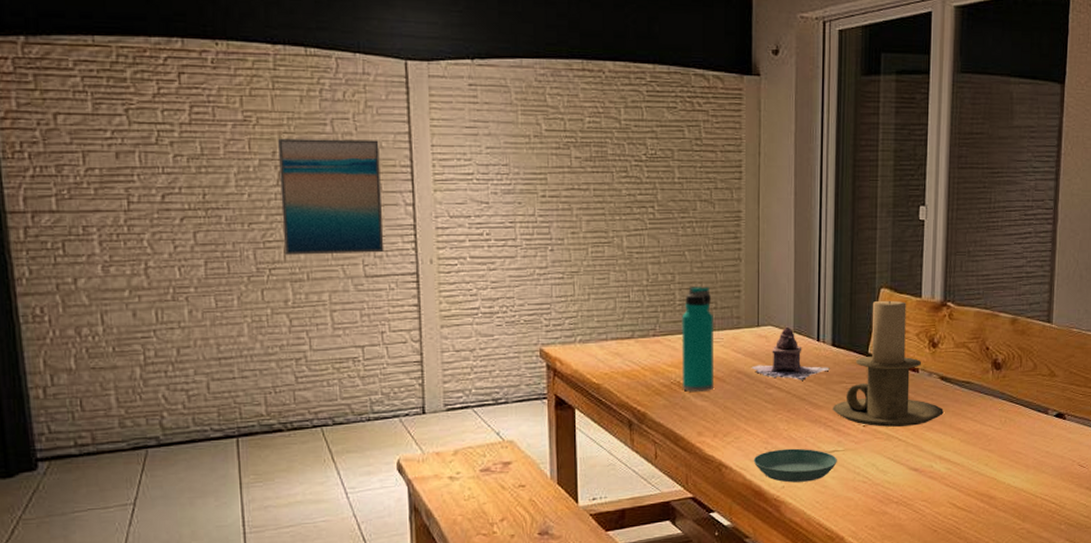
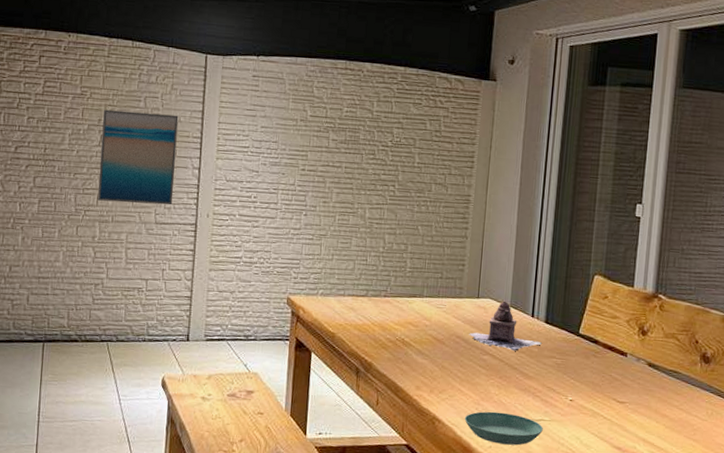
water bottle: present [681,286,715,392] -> none [405,257,439,351]
candle holder: present [832,300,944,427] -> none [541,286,650,407]

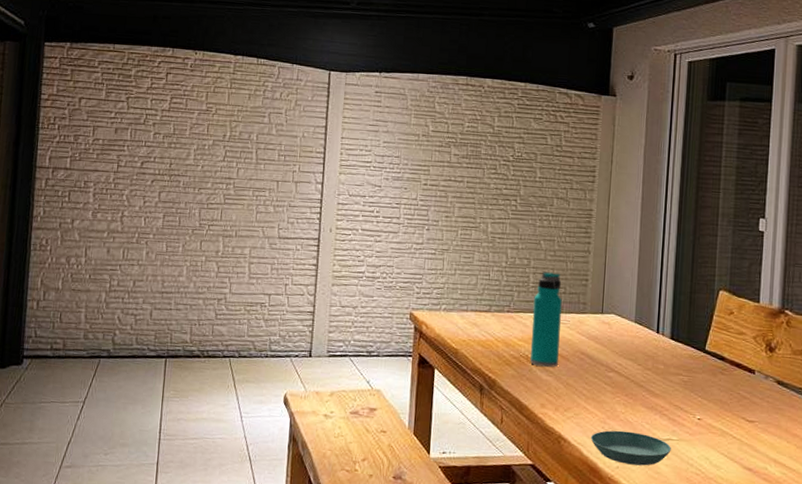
wall art: present [97,109,179,205] -> none [221,125,302,220]
water bottle: none [405,257,439,351] -> present [529,272,562,367]
teapot: present [469,302,542,351] -> none [593,317,668,368]

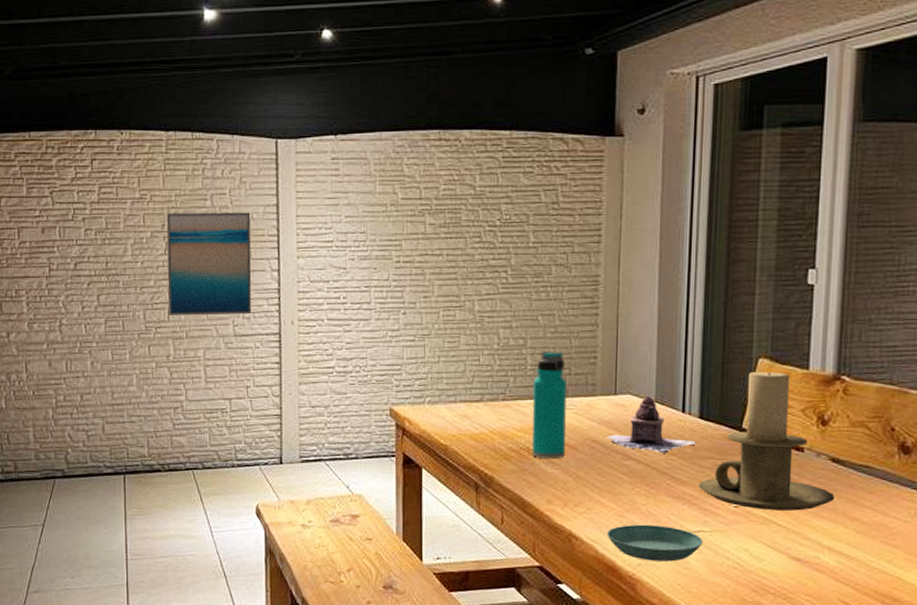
wall art: none [221,125,302,220] -> present [167,212,252,316]
teapot: none [593,317,668,368] -> present [606,397,696,453]
candle holder: none [668,301,780,426] -> present [697,371,835,511]

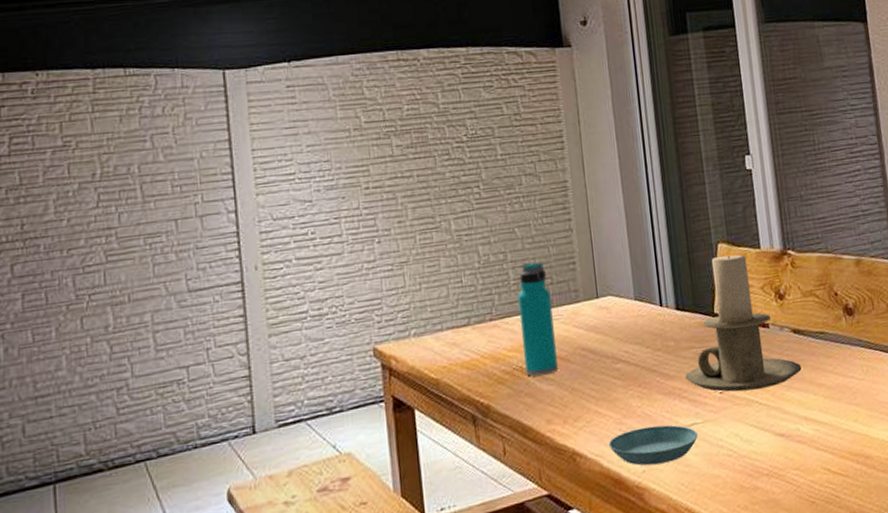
wall art: present [167,212,252,316] -> none [98,150,208,278]
teapot: present [606,397,696,453] -> none [595,295,677,351]

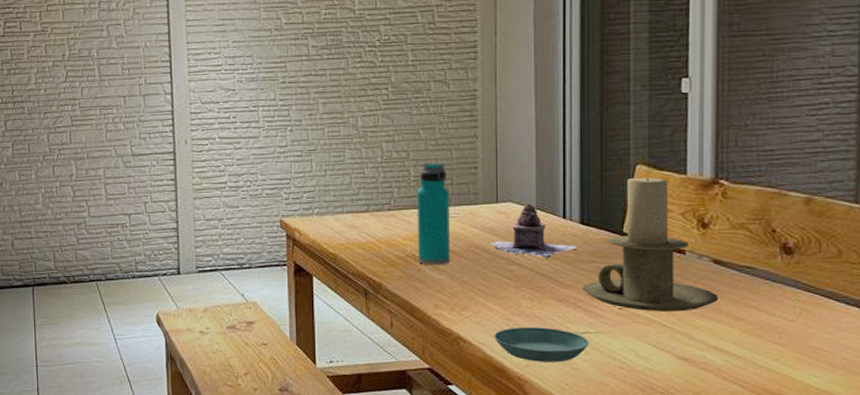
teapot: none [595,295,677,351] -> present [490,204,578,258]

